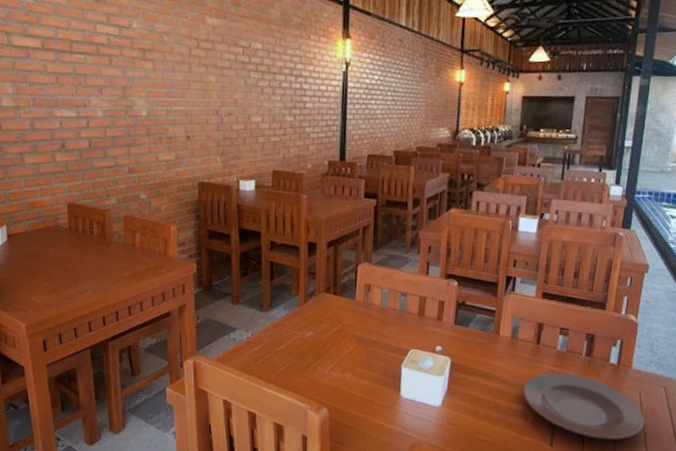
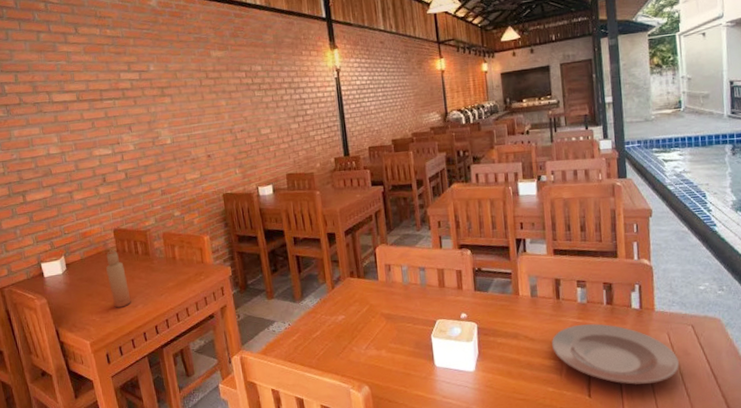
bottle: none [54,227,79,292] -> present [106,250,131,308]

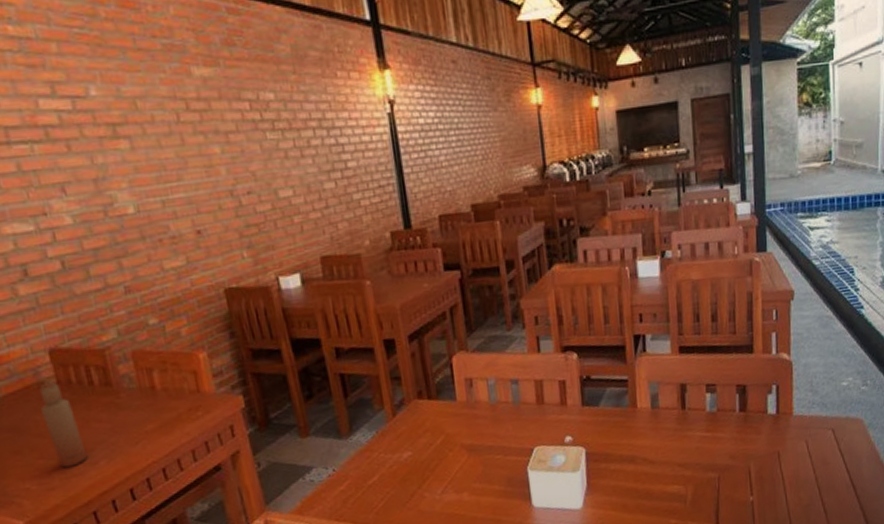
plate: present [551,323,680,385] -> none [674,435,818,506]

